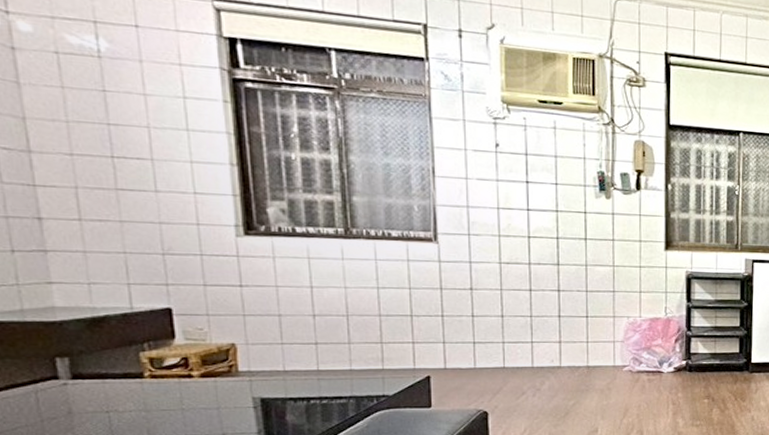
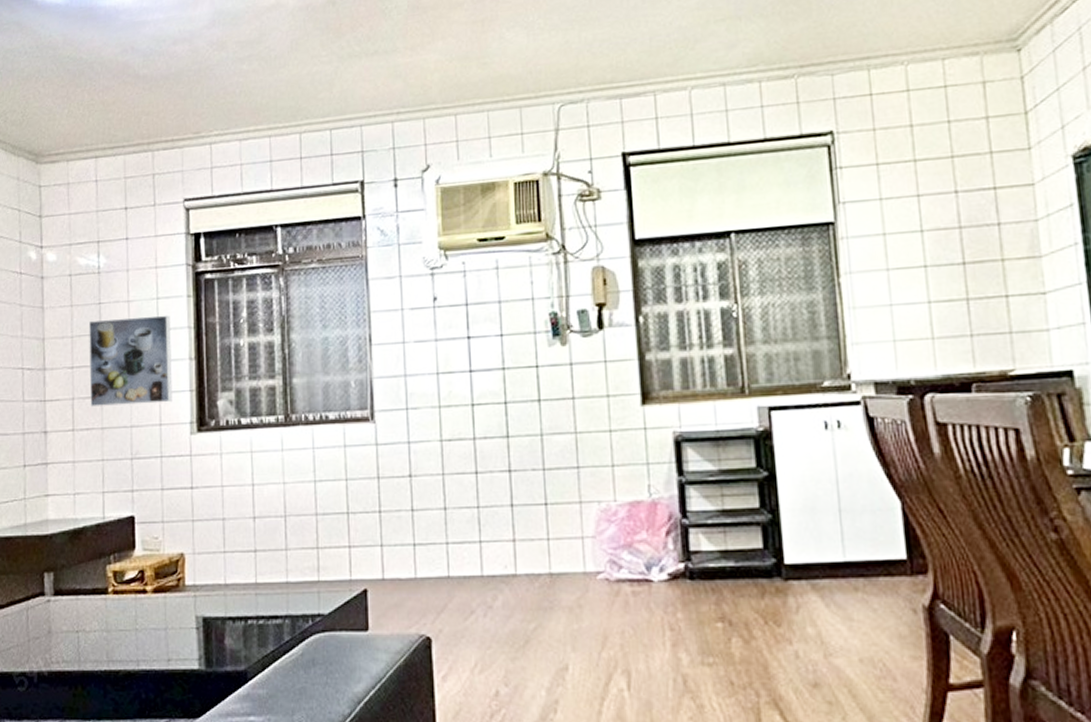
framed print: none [91,108,211,204] -> present [89,315,172,406]

